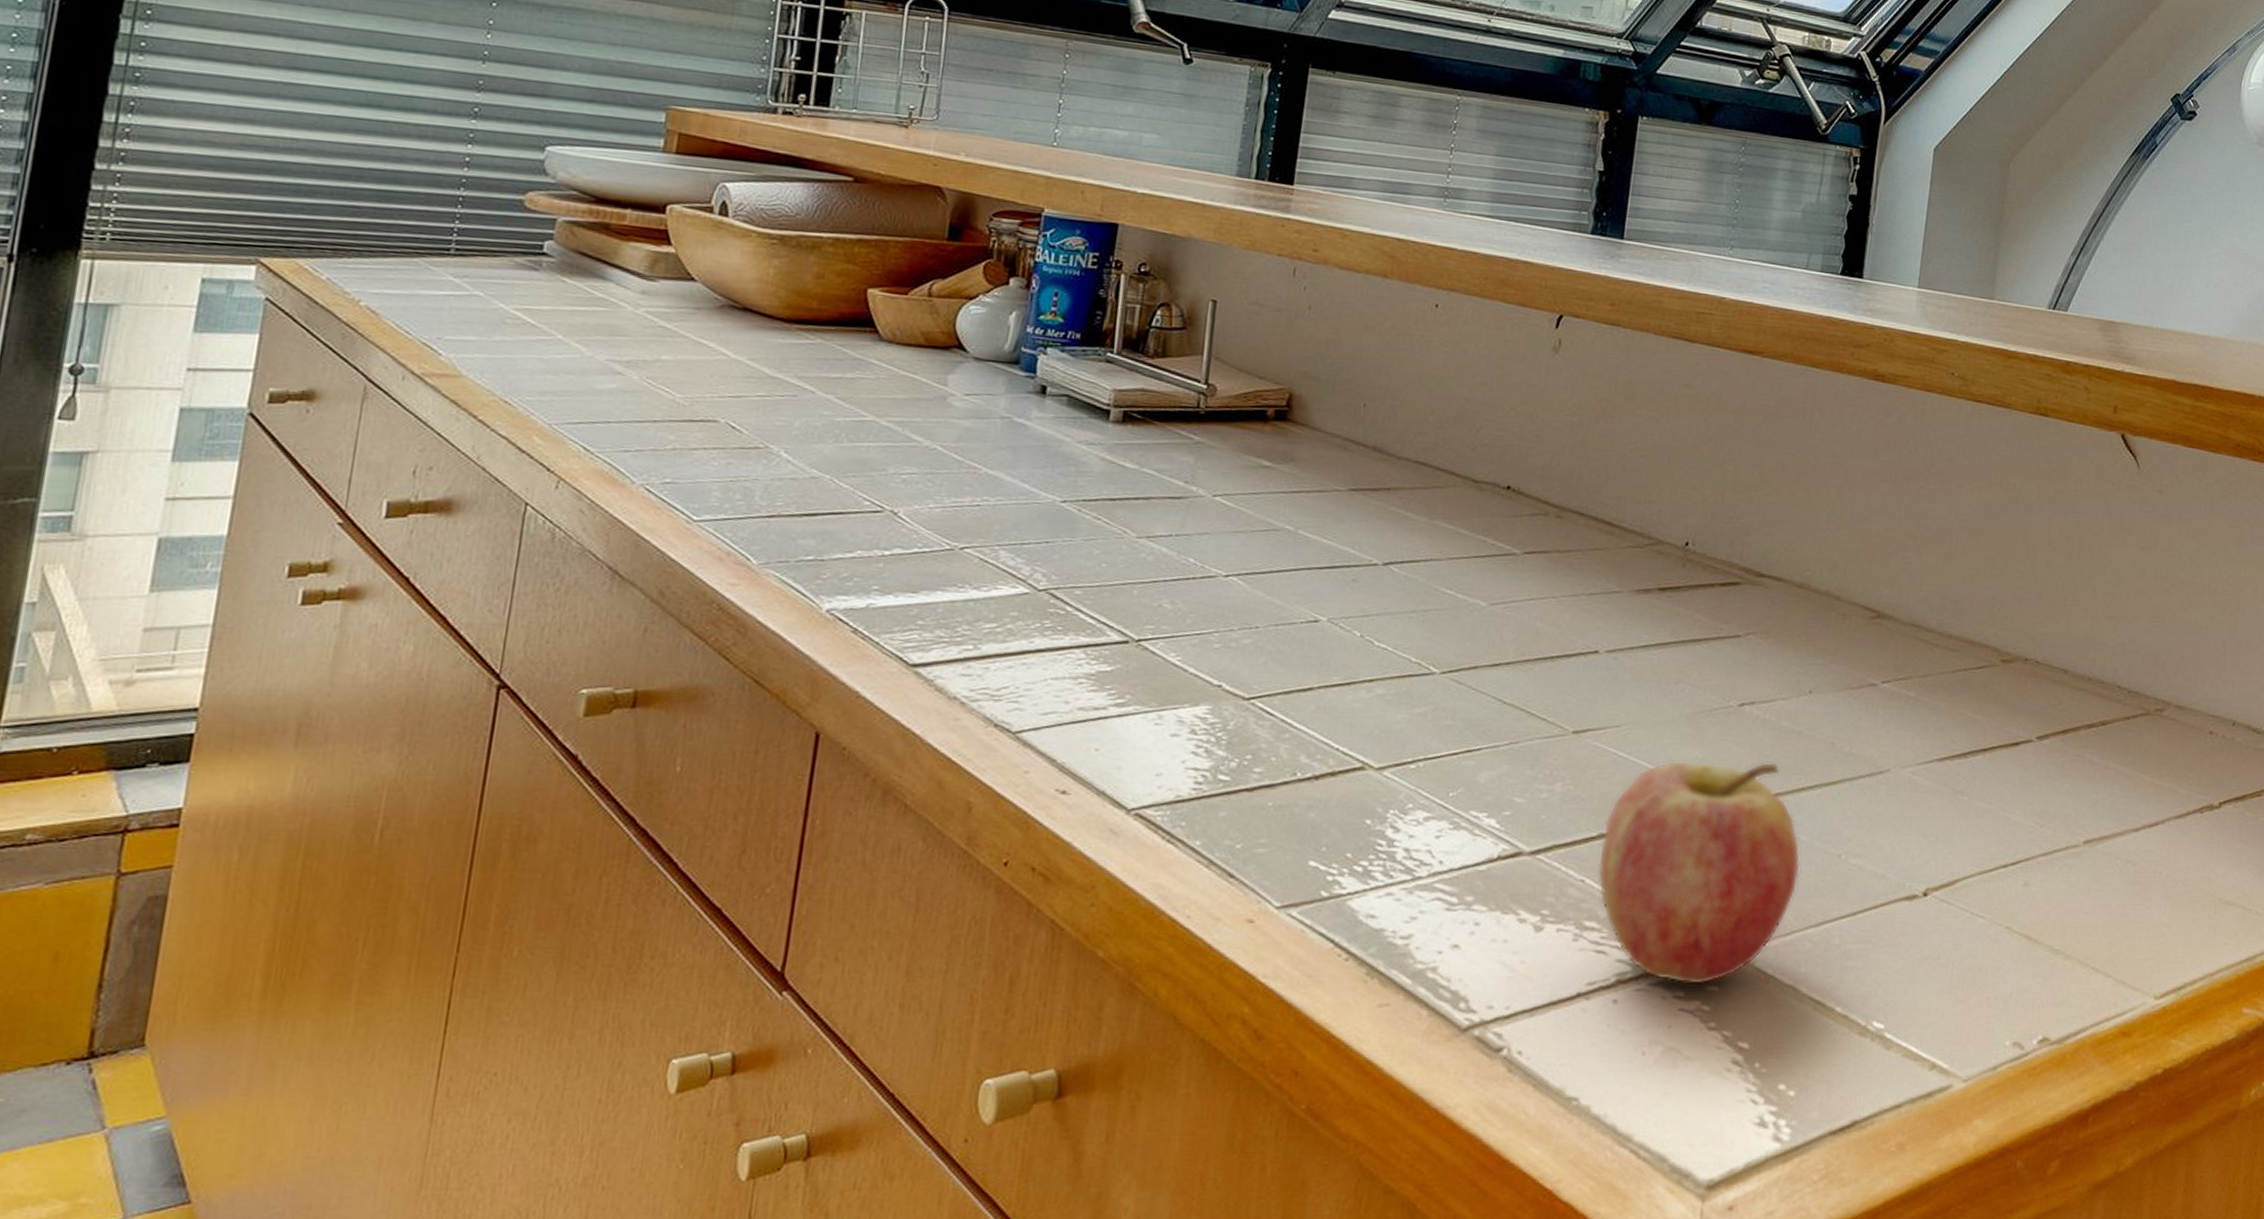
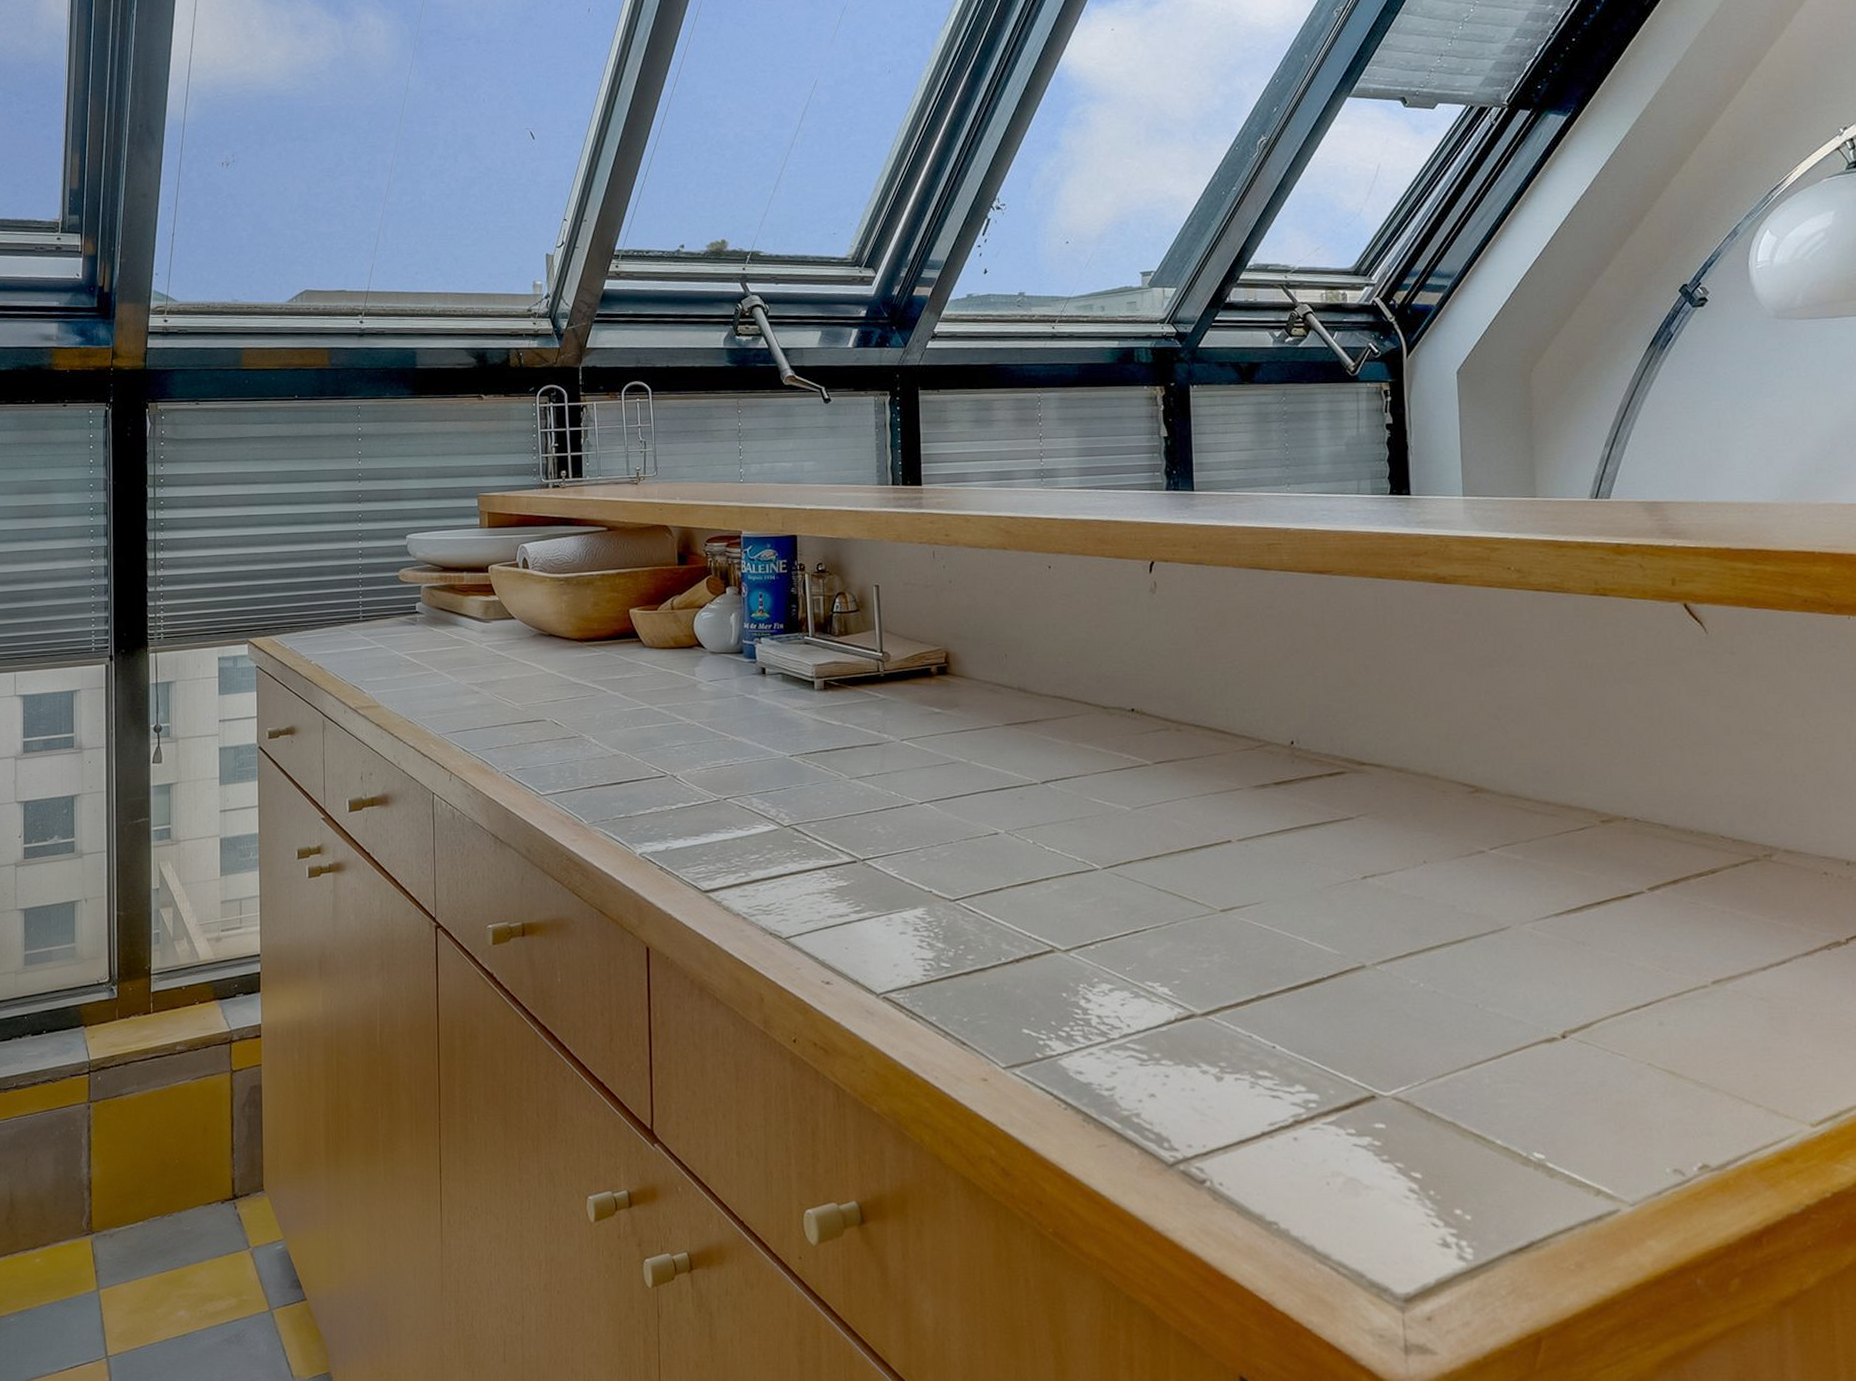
fruit: present [1597,760,1801,986] -> none [1260,926,1443,1124]

